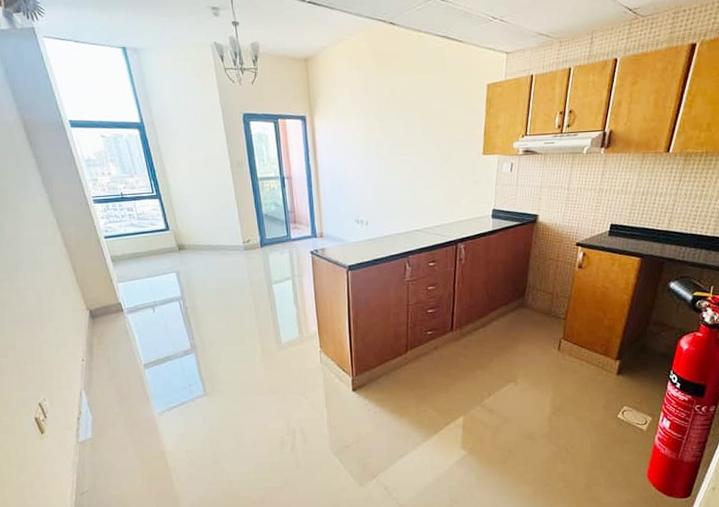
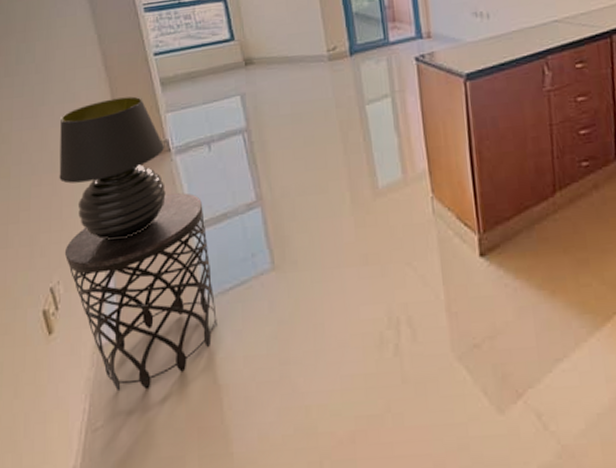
table lamp: none [32,269,122,373] -> present [59,96,166,241]
side table: none [47,341,166,471] -> present [64,193,217,392]

